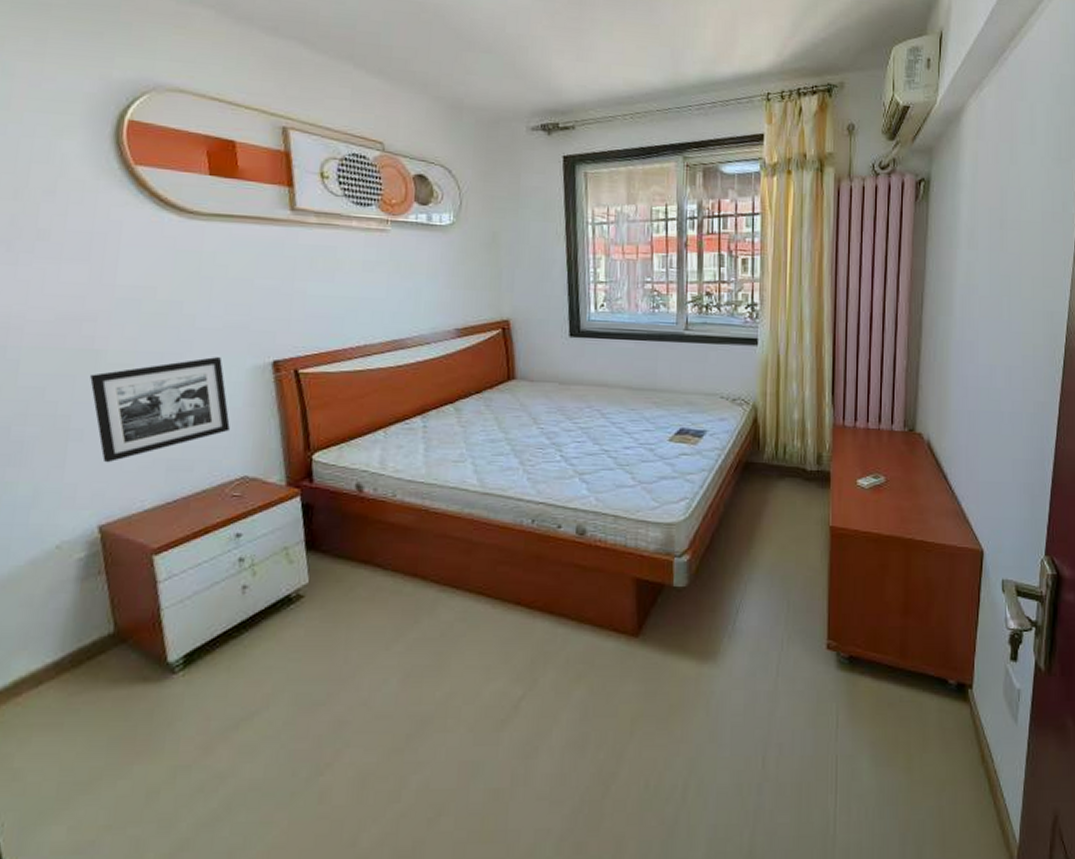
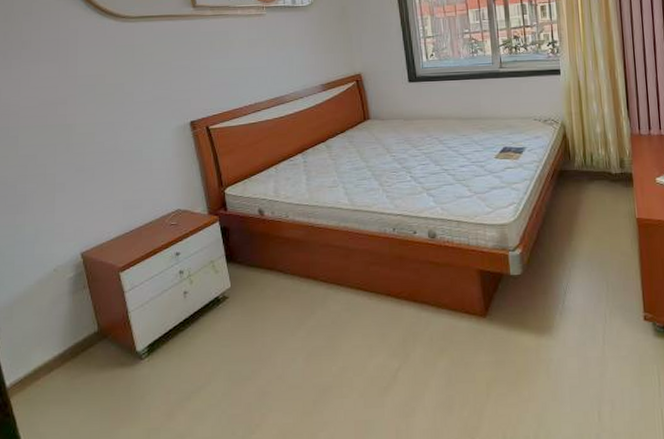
picture frame: present [90,357,230,463] -> none [66,122,164,207]

